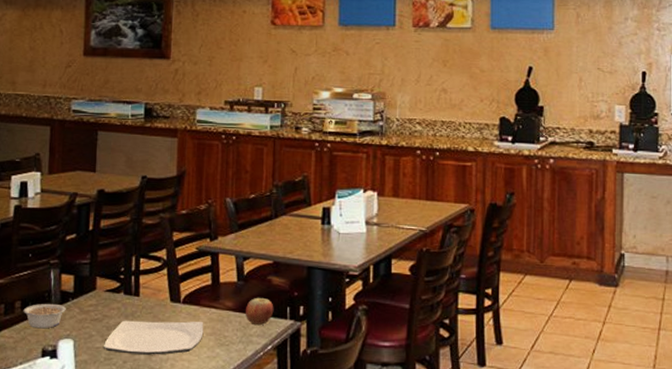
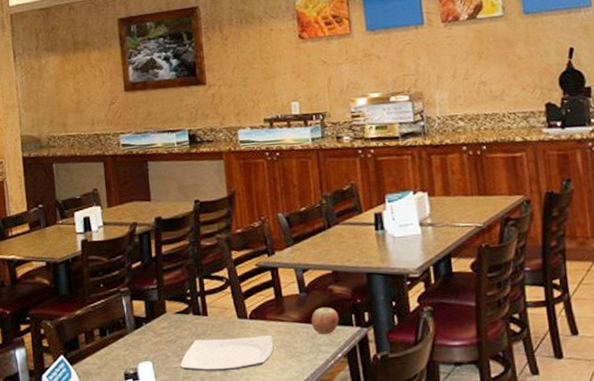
legume: present [23,303,66,329] -> none [102,329,141,354]

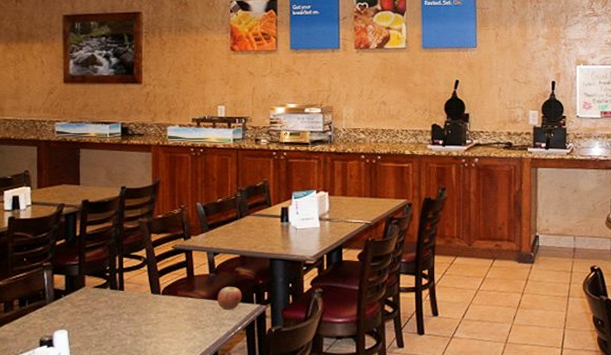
plate: present [181,334,274,372] -> none [94,309,182,340]

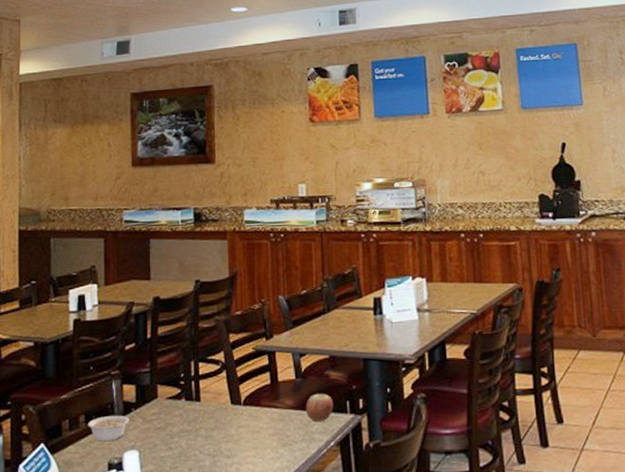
legume: none [21,300,59,322] -> present [87,415,129,442]

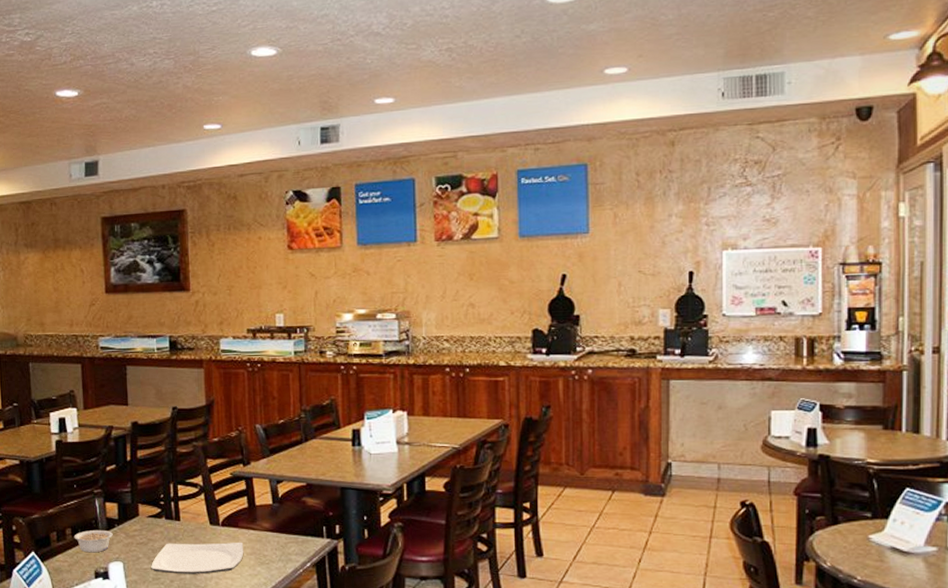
plate: none [169,422,266,461] -> present [151,542,244,574]
apple: present [305,394,334,421] -> none [282,519,310,544]

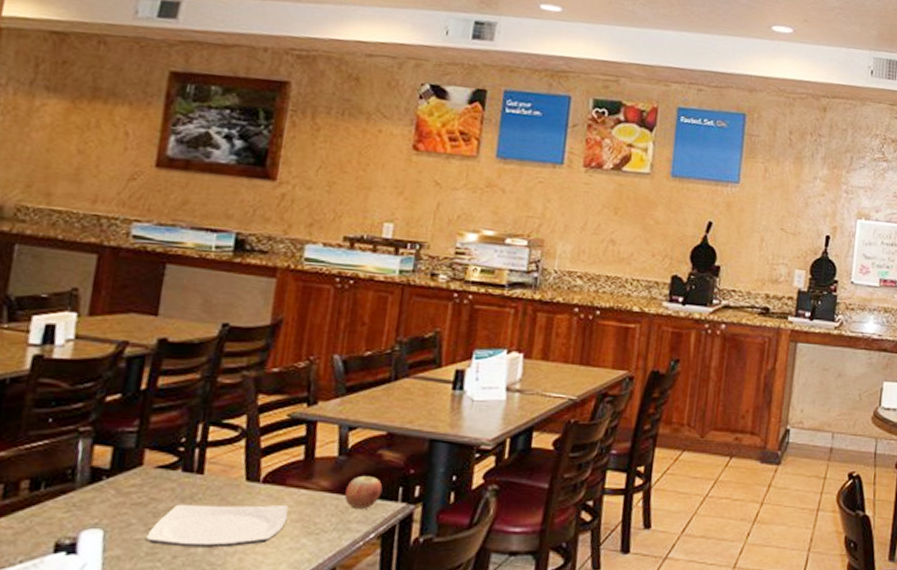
legume: present [74,529,113,553] -> none [31,482,97,516]
apple: none [282,519,310,544] -> present [344,476,383,509]

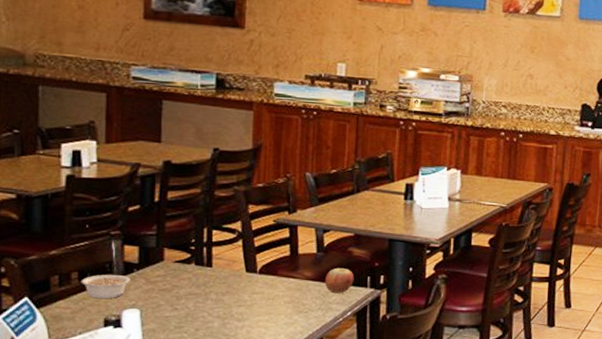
legume: none [31,482,97,516] -> present [81,274,130,299]
plate: present [146,504,289,548] -> none [174,290,282,323]

